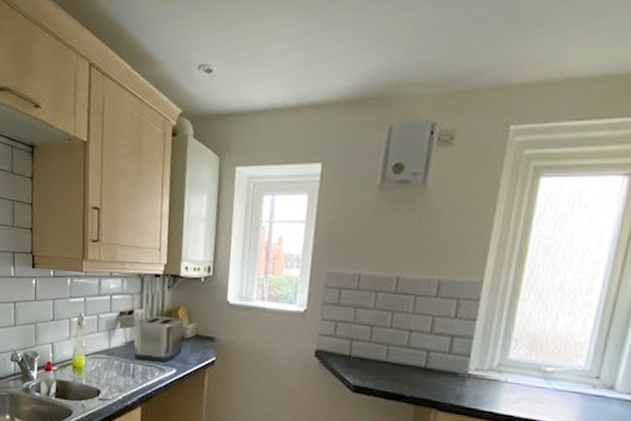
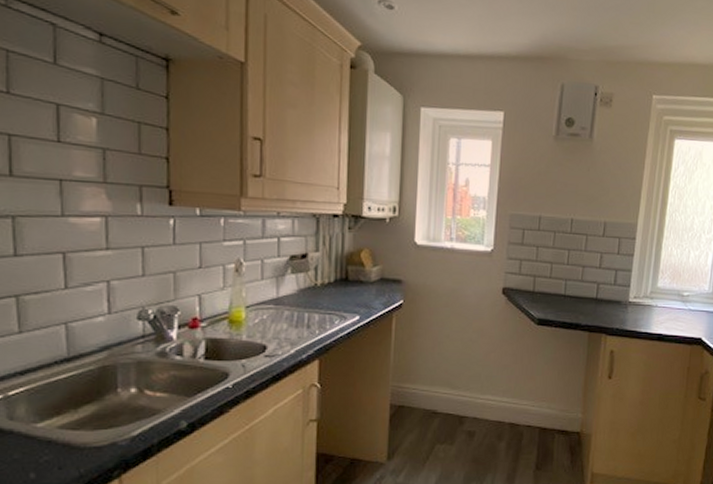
toaster: present [134,315,186,363] -> none [308,259,370,309]

